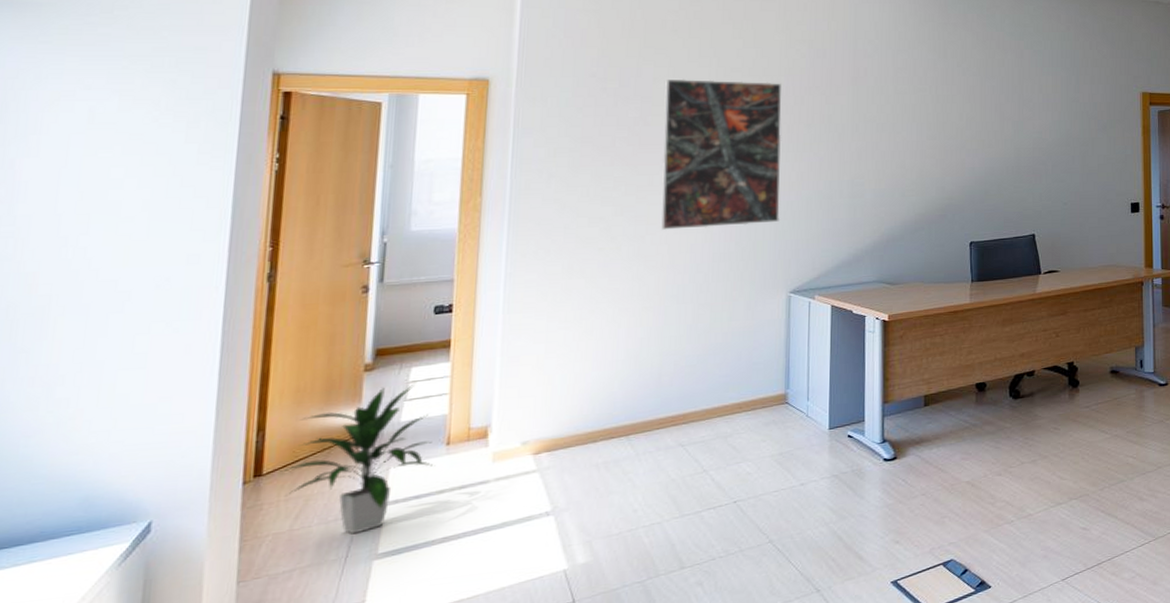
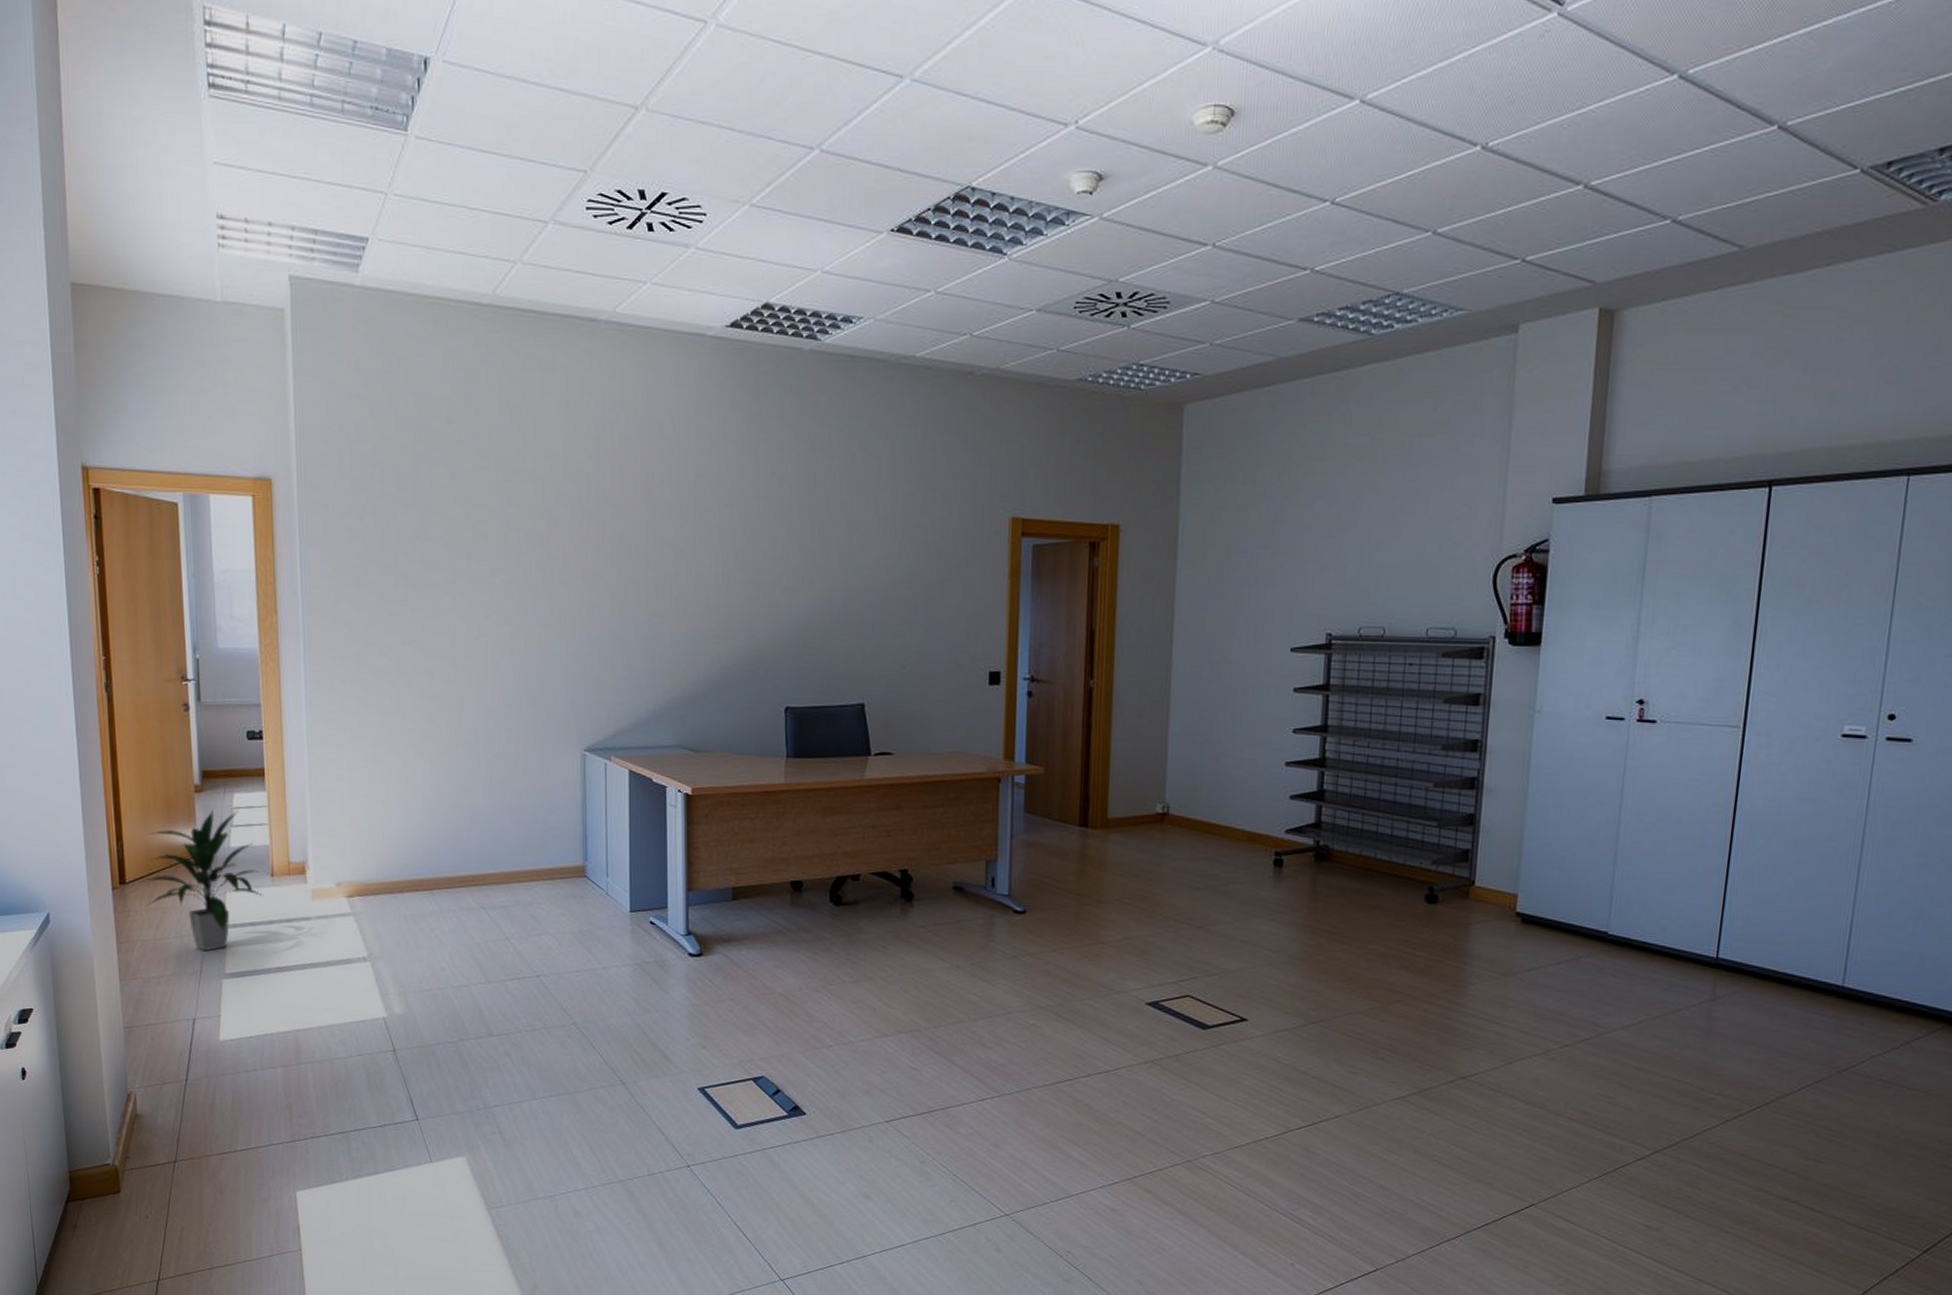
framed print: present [661,78,782,230] -> none [443,482,572,667]

